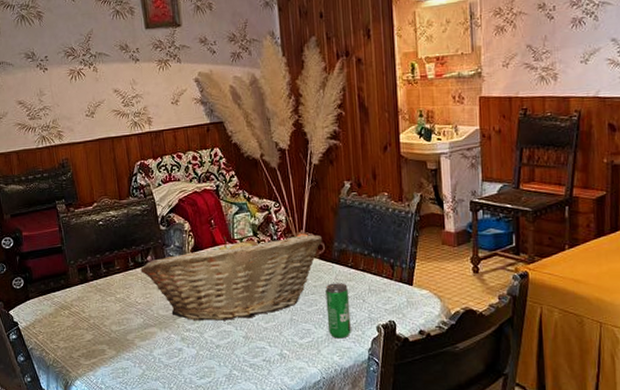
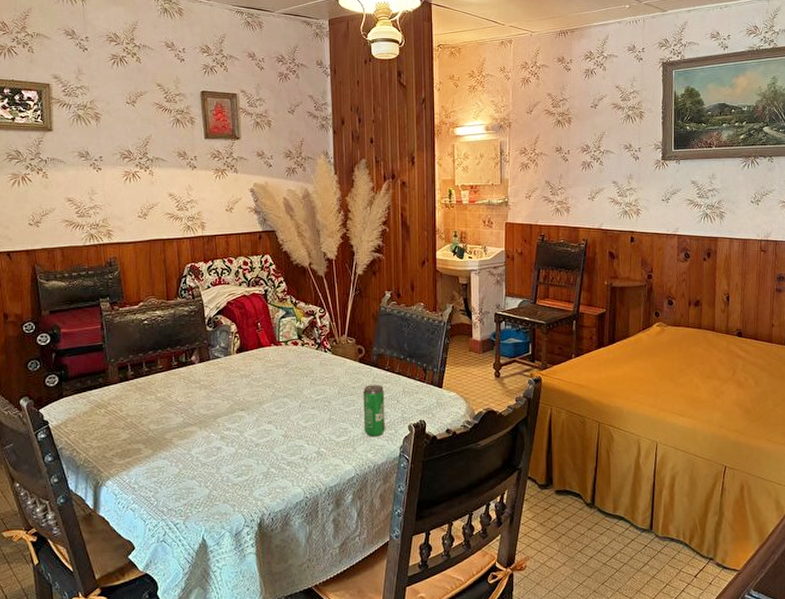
fruit basket: present [140,233,323,321] -> none [184,338,363,420]

